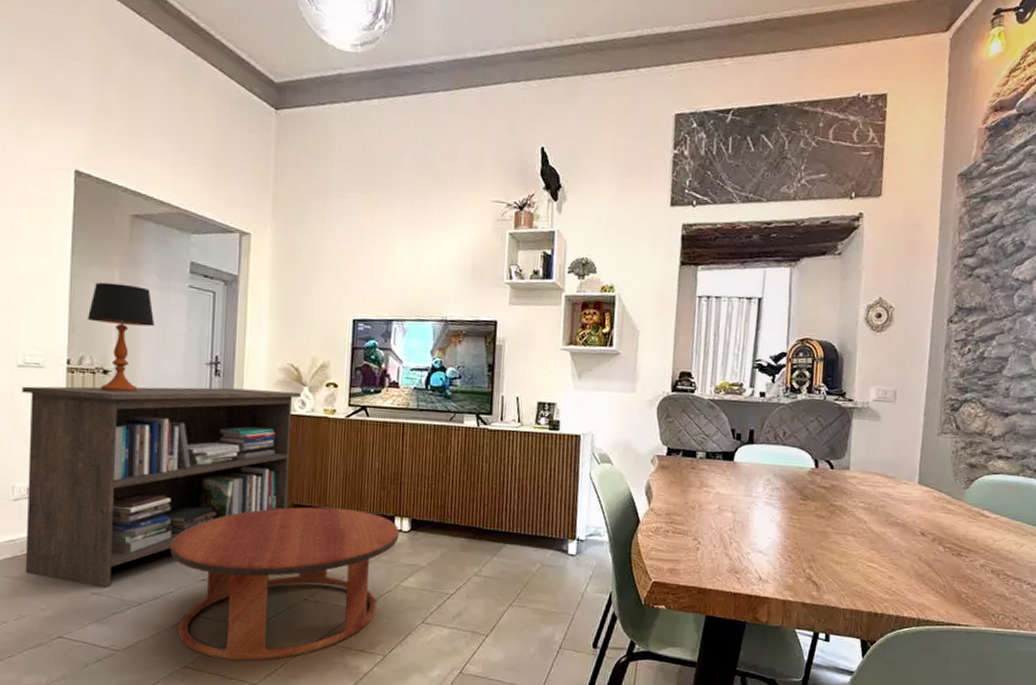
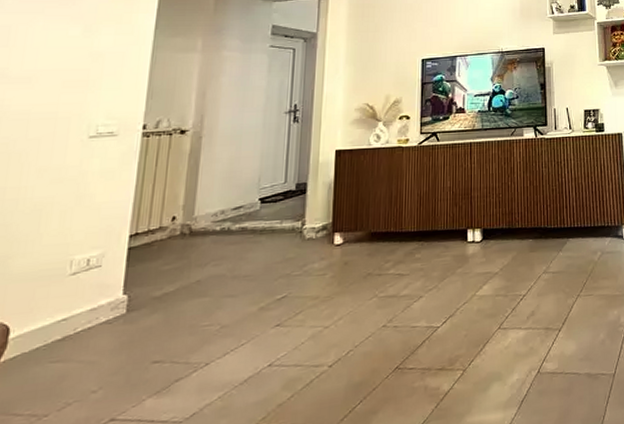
storage cabinet: present [22,386,301,589] -> none [76,127,376,355]
table lamp: present [87,282,155,393] -> none [166,50,236,150]
coffee table: present [170,507,400,661] -> none [242,228,472,409]

